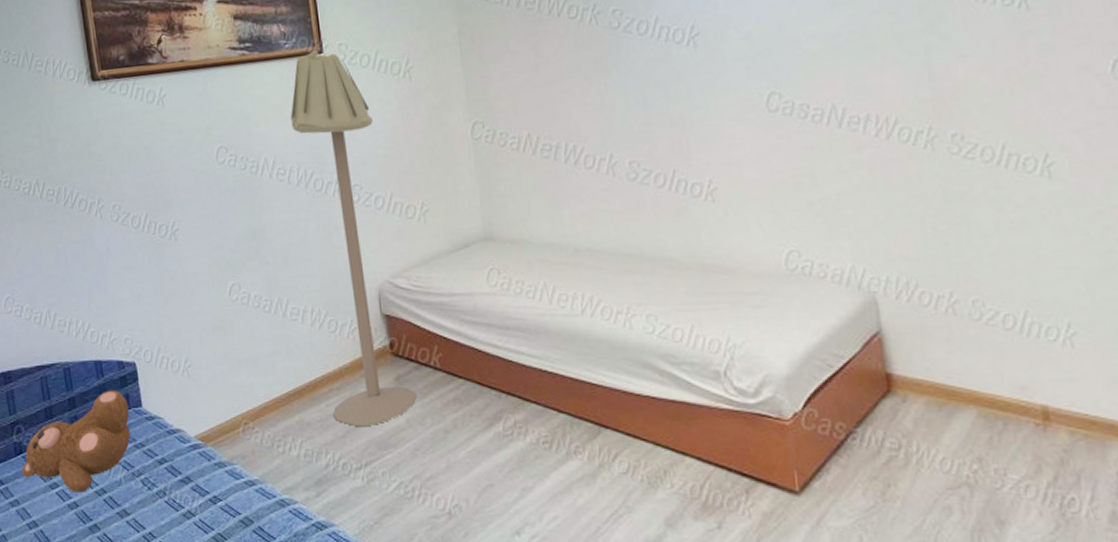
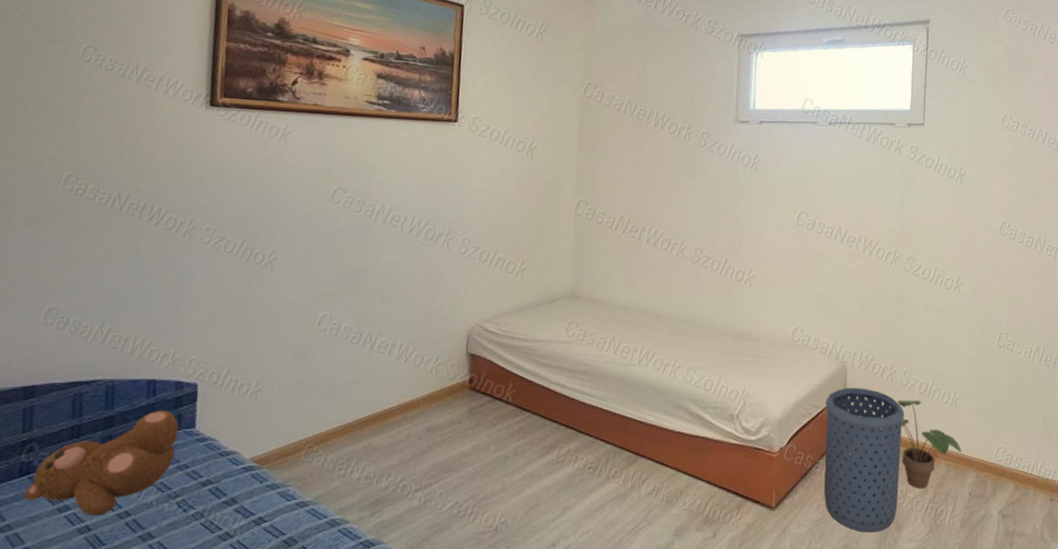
floor lamp: present [290,50,416,426] -> none [403,118,492,451]
laundry basket: none [852,327,994,528] -> present [824,387,905,533]
potted plant: none [967,339,1094,466] -> present [897,399,961,488]

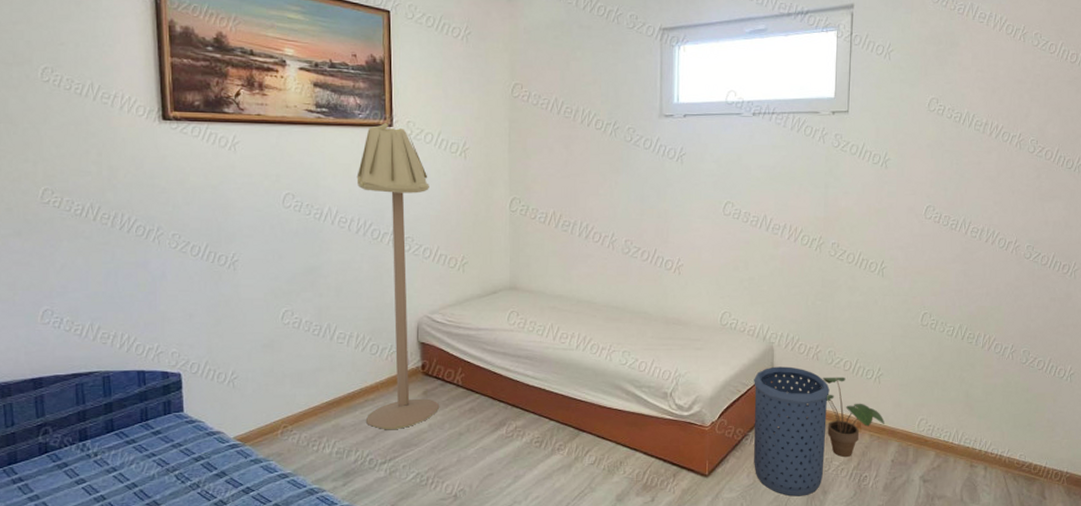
teddy bear: present [23,410,180,516] -> none [45,397,170,487]
floor lamp: none [403,118,492,451] -> present [356,123,439,429]

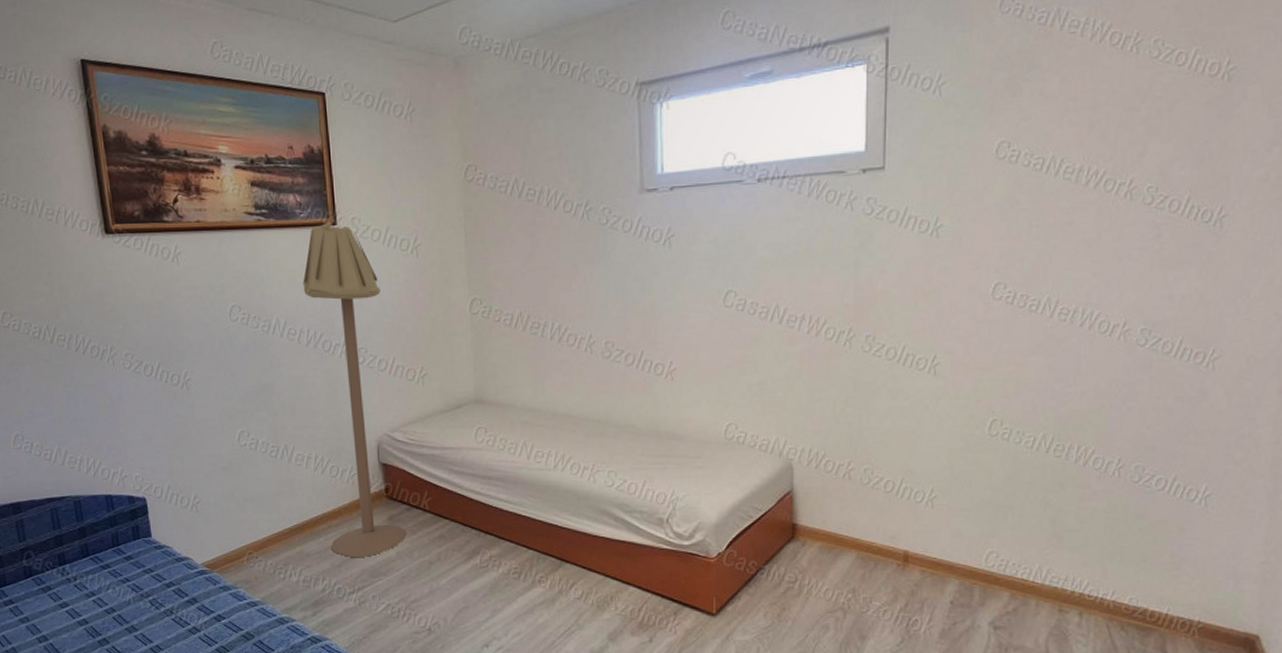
laundry basket: present [754,366,830,496] -> none [769,488,866,642]
potted plant: present [822,377,884,457] -> none [856,500,940,596]

